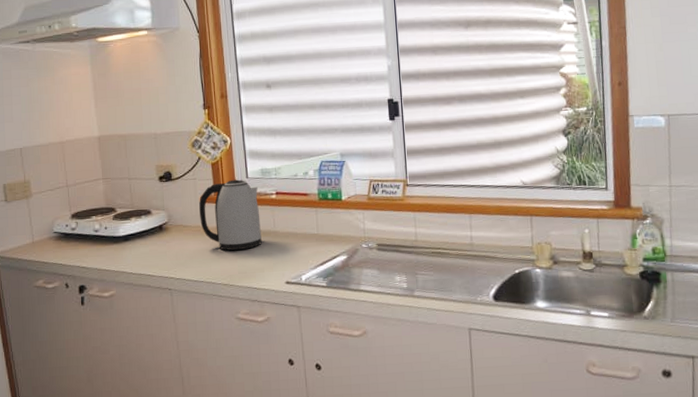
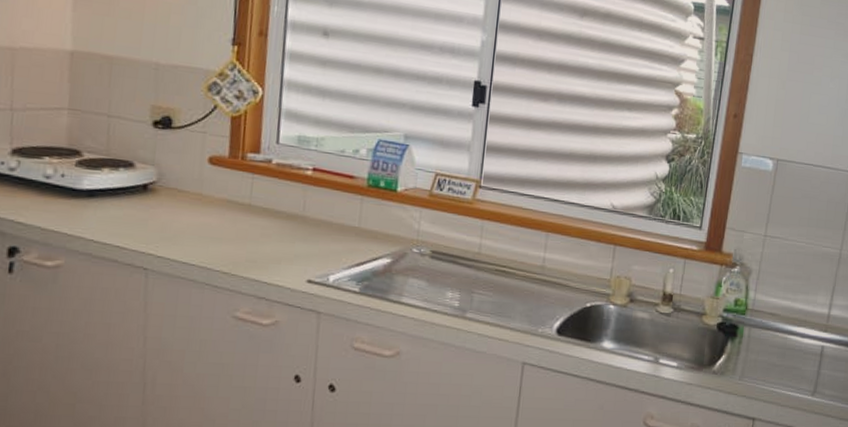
kettle: present [199,179,262,251] -> none [203,142,290,233]

